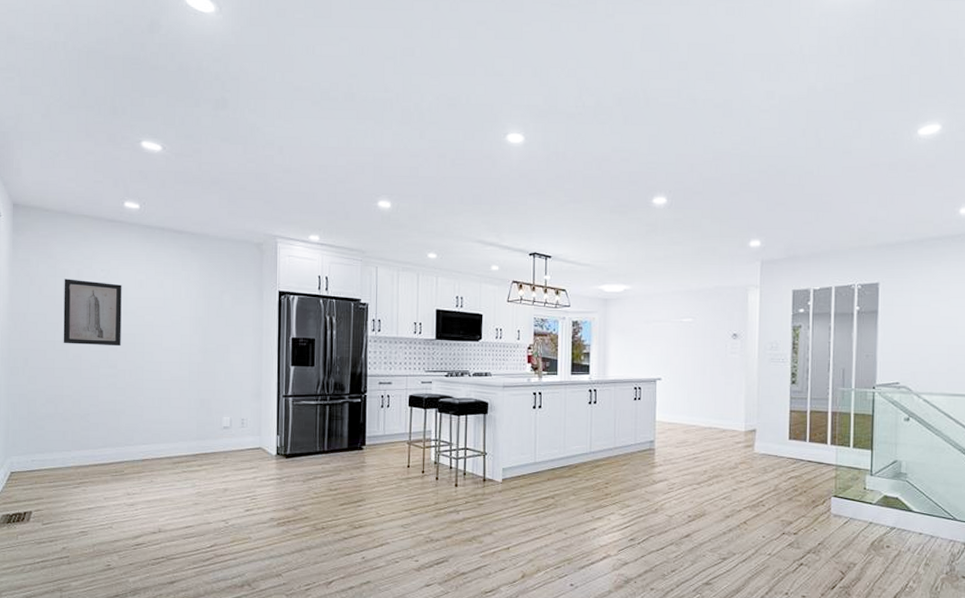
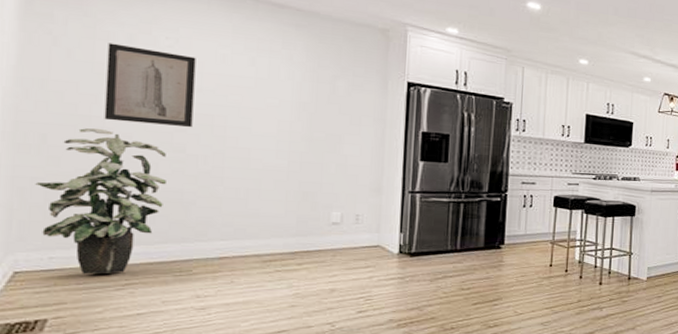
indoor plant: none [22,352,104,474] -> present [35,128,166,275]

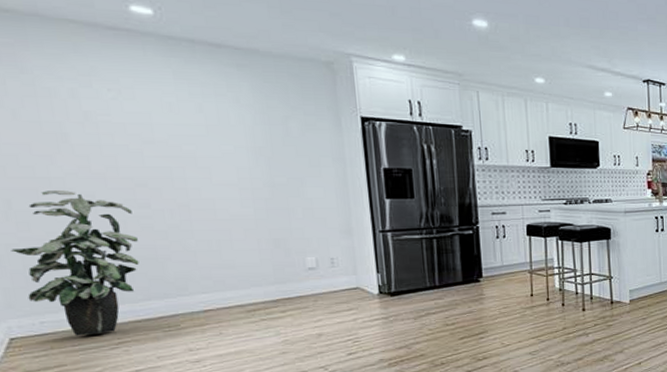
wall art: present [104,43,196,128] -> none [51,100,152,182]

